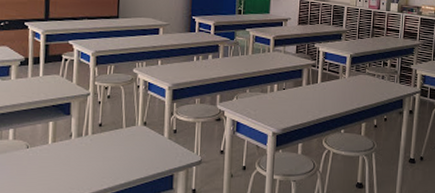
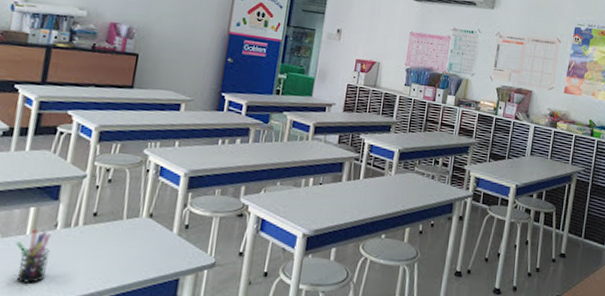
pen holder: none [42,139,68,183] -> present [16,228,51,284]

